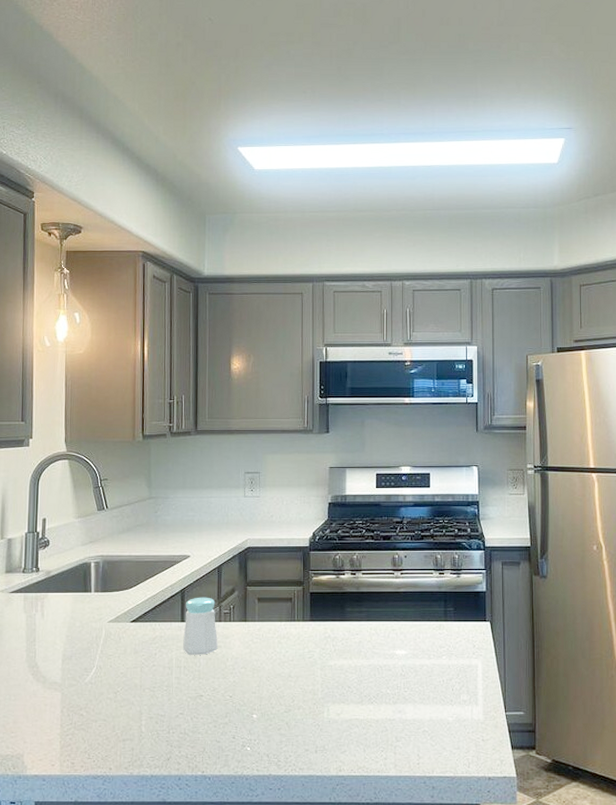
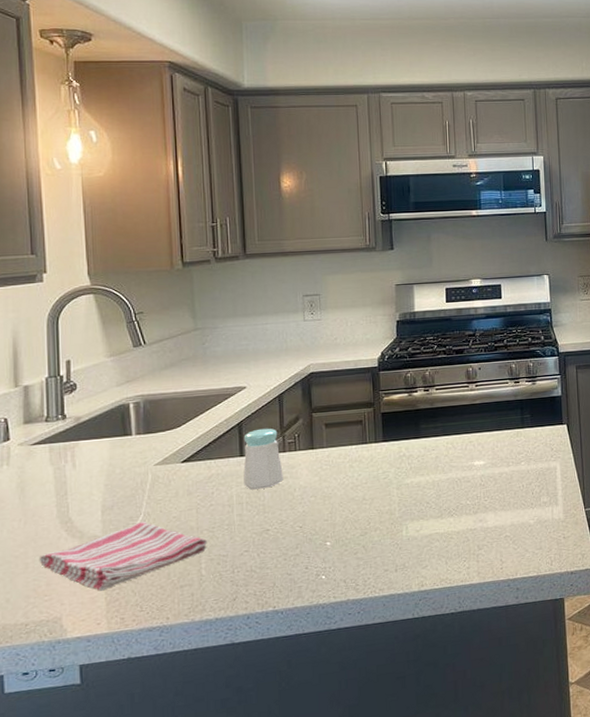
dish towel: none [9,673,148,735] -> present [39,521,207,591]

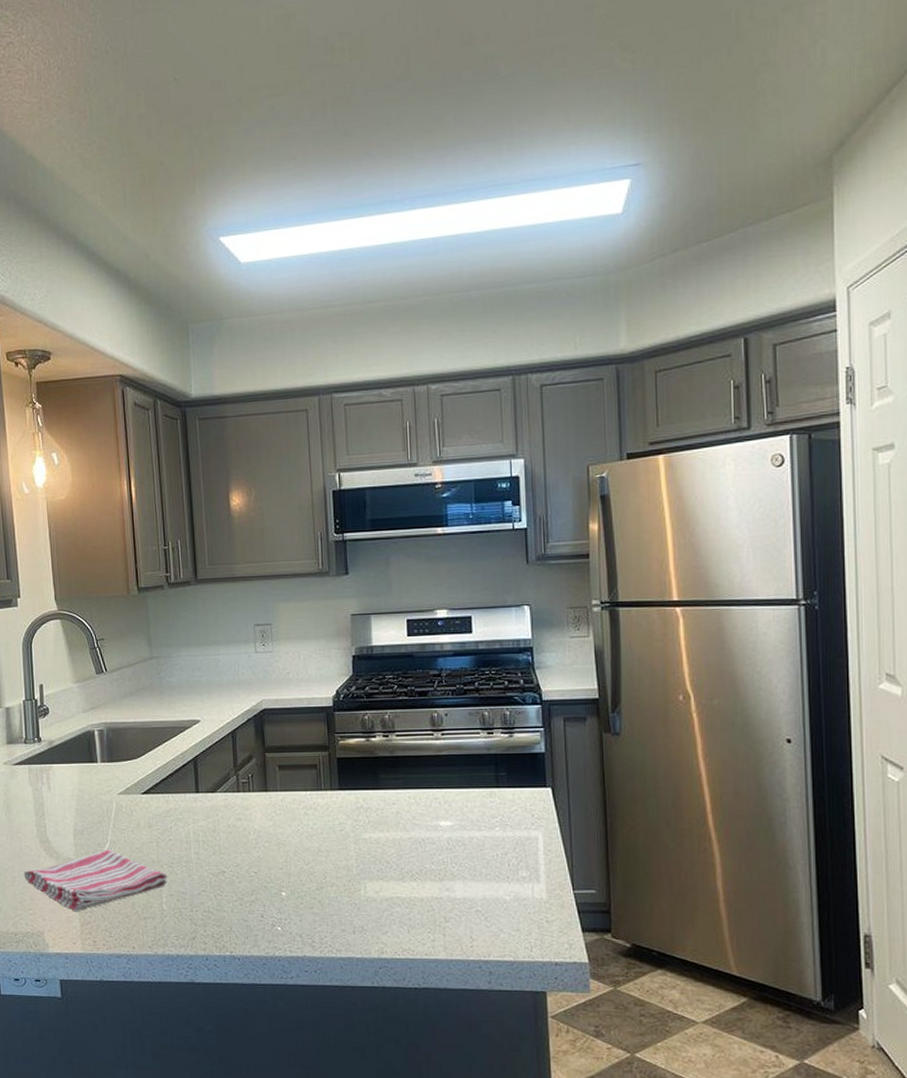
salt shaker: present [243,428,283,490] -> none [199,765,238,828]

